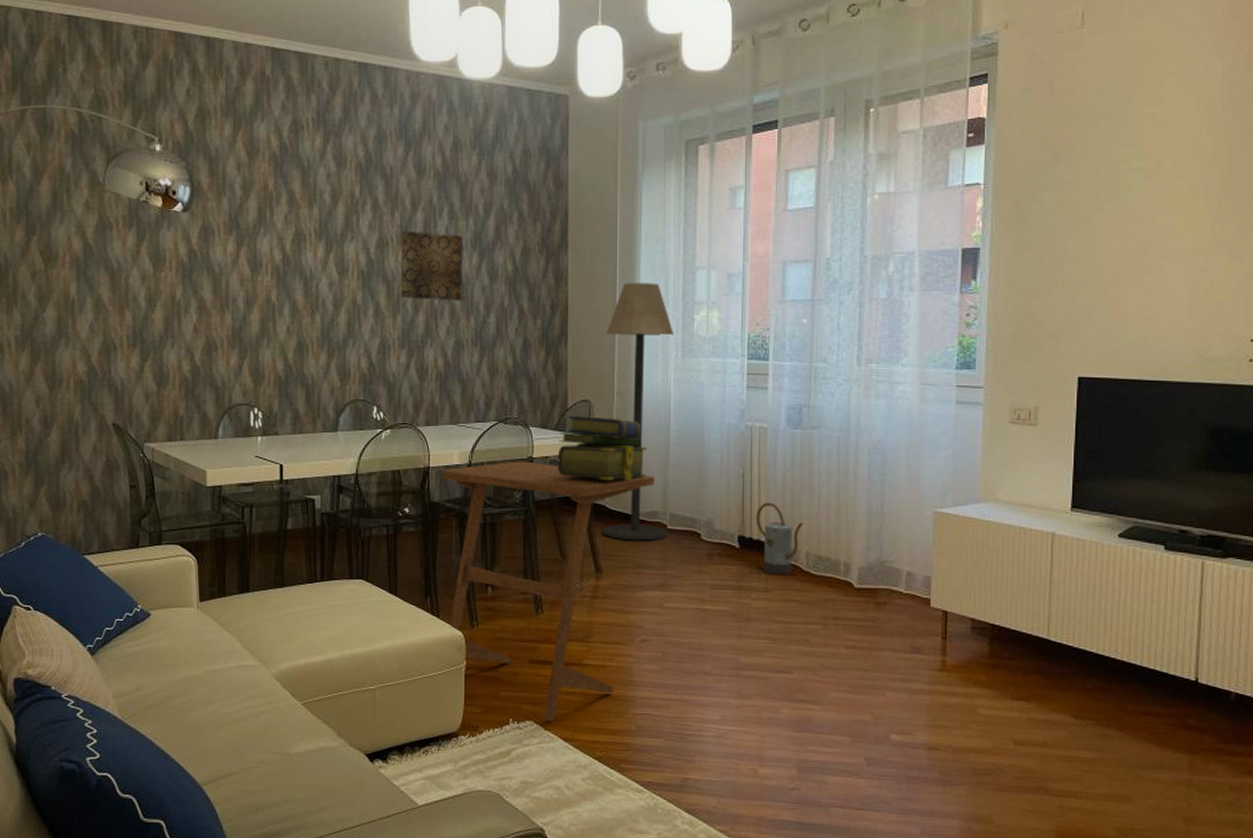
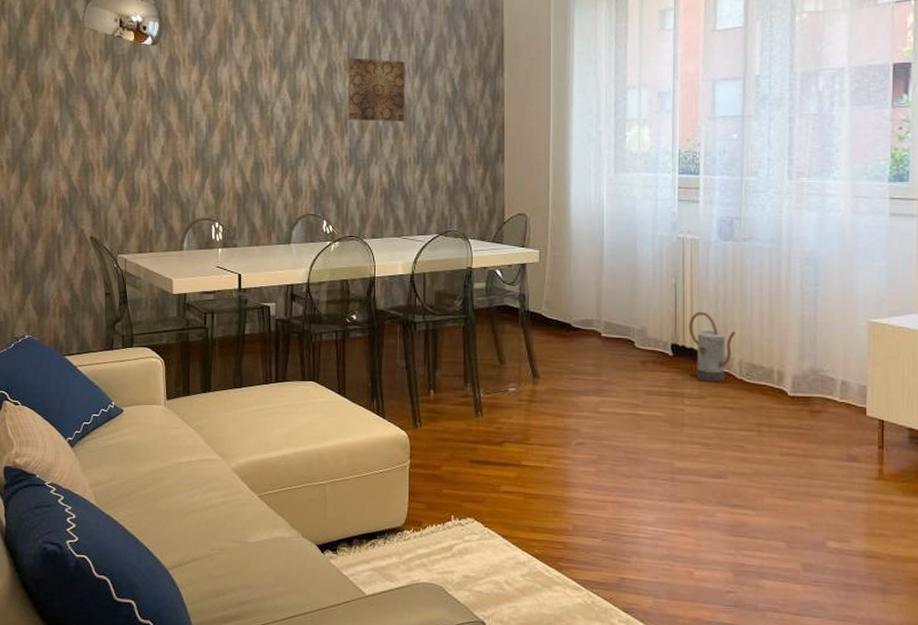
side table: present [441,461,655,722] -> none [386,271,589,520]
stack of books: present [557,416,647,481] -> none [495,229,581,291]
floor lamp: present [602,283,675,541] -> none [539,102,607,348]

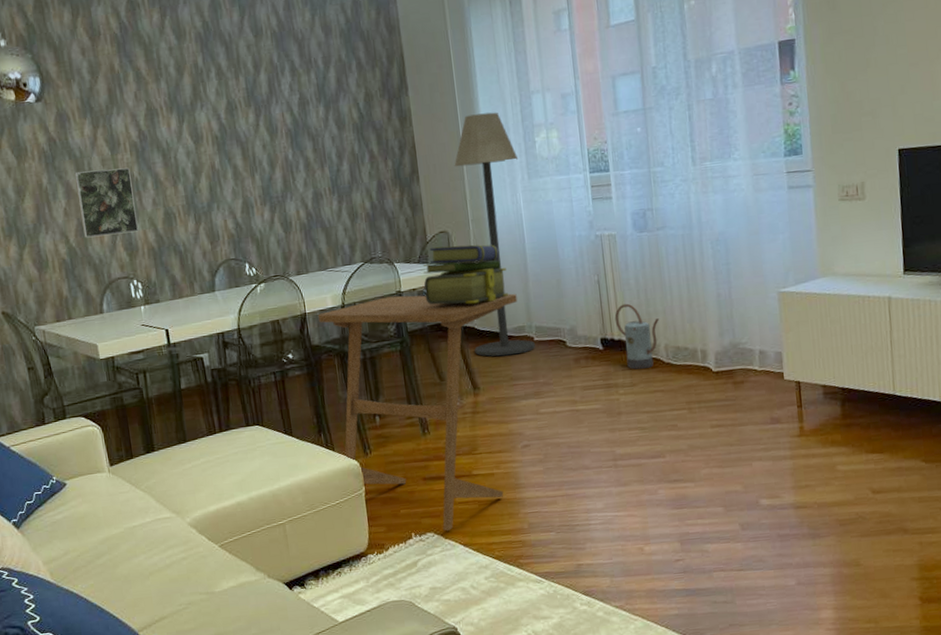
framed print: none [176,113,228,177] -> present [74,167,139,238]
wall art: present [347,57,405,123] -> none [247,90,314,158]
side table: none [386,271,589,520] -> present [317,293,518,532]
stack of books: none [495,229,581,291] -> present [422,244,509,305]
floor lamp: none [539,102,607,348] -> present [454,112,535,357]

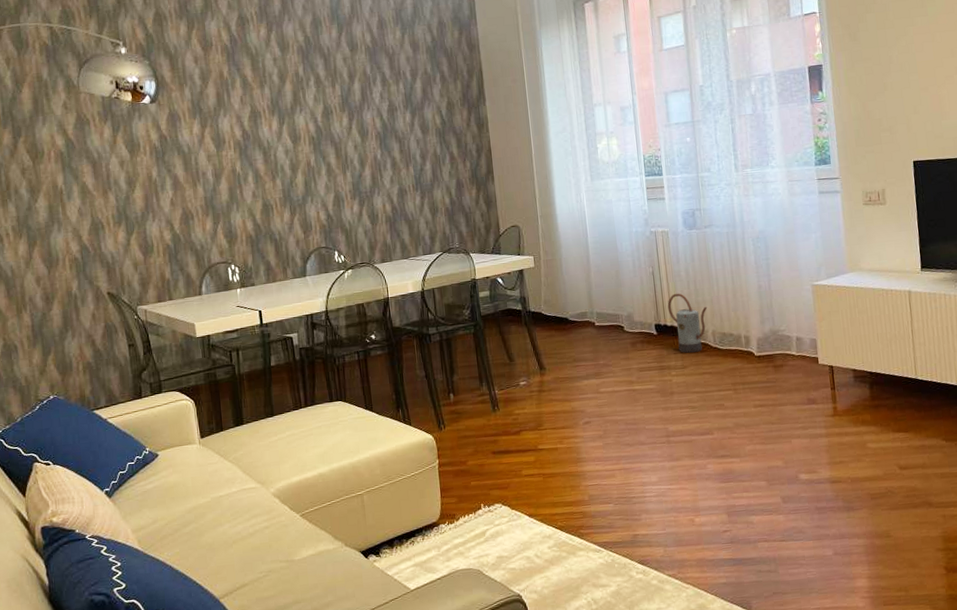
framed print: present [74,167,139,238] -> none [182,163,239,226]
side table: present [317,293,518,532] -> none [399,282,581,503]
stack of books: present [422,244,509,305] -> none [495,238,573,292]
floor lamp: present [454,112,535,357] -> none [525,121,596,340]

